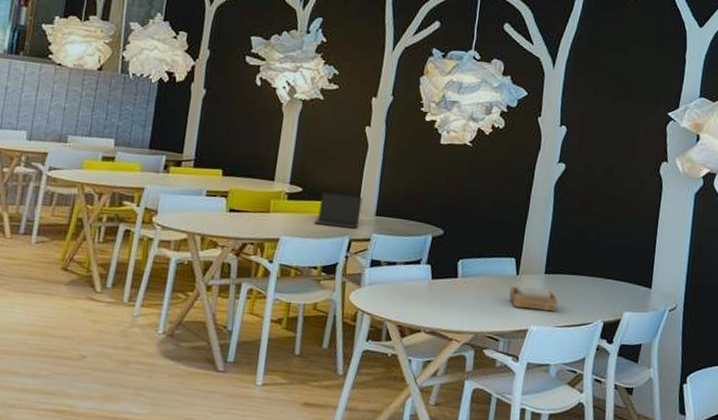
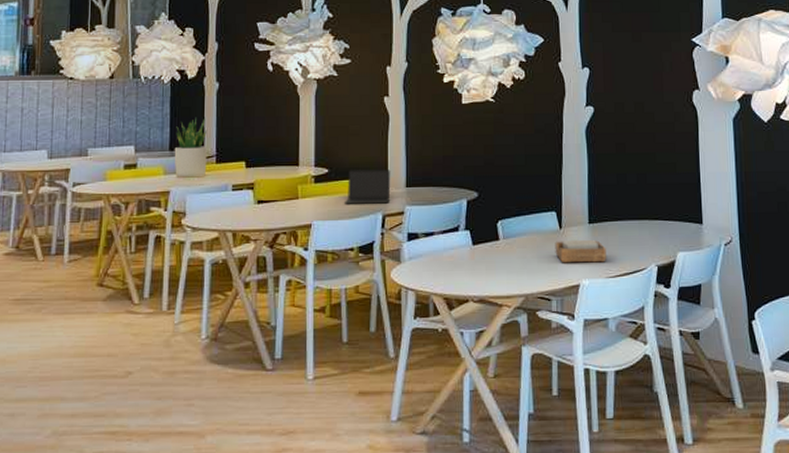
planter: none [152,120,189,179] -> present [174,117,207,179]

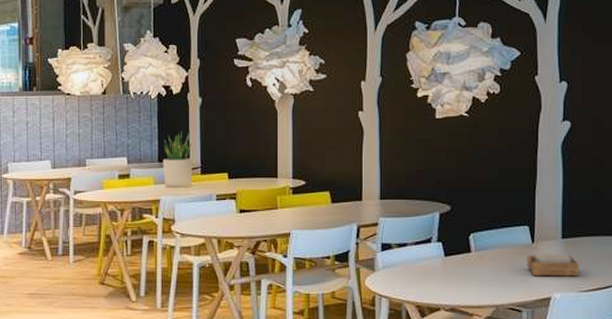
laptop: present [345,169,391,204] -> none [321,182,365,215]

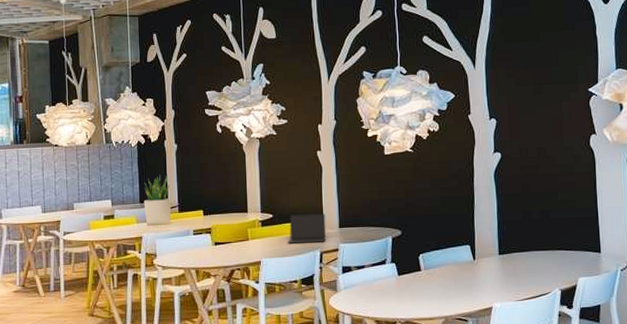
laptop: none [321,182,365,215] -> present [288,213,326,244]
napkin holder: present [527,253,579,277] -> none [469,268,515,289]

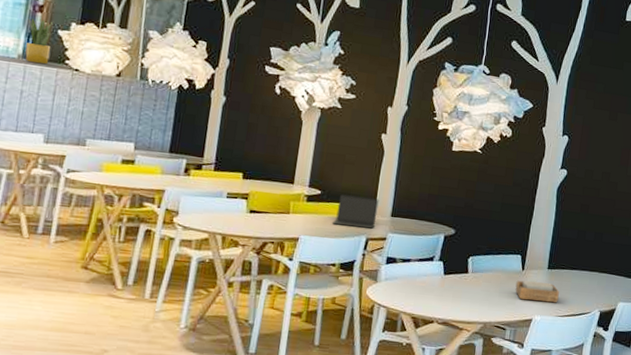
planter: none [13,108,34,147] -> present [25,18,52,65]
planter: present [143,174,172,227] -> none [172,125,209,182]
napkin holder: none [469,268,515,289] -> present [515,280,559,303]

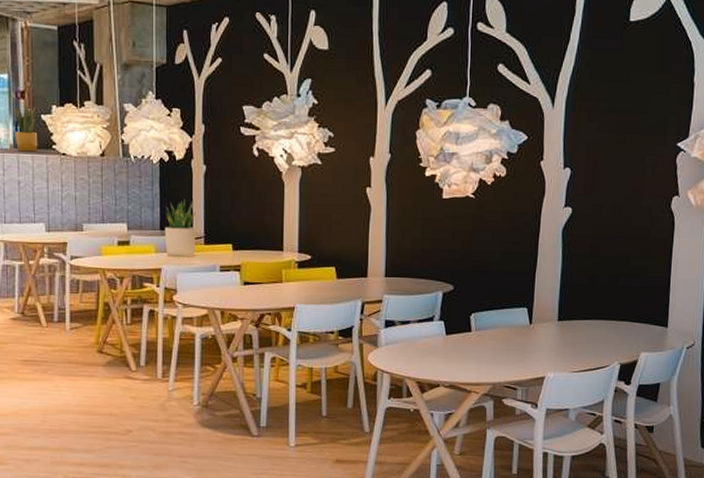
planter: none [172,125,209,182] -> present [164,198,196,258]
laptop: present [333,194,379,229] -> none [326,257,371,291]
napkin holder: present [515,280,559,303] -> none [524,335,573,358]

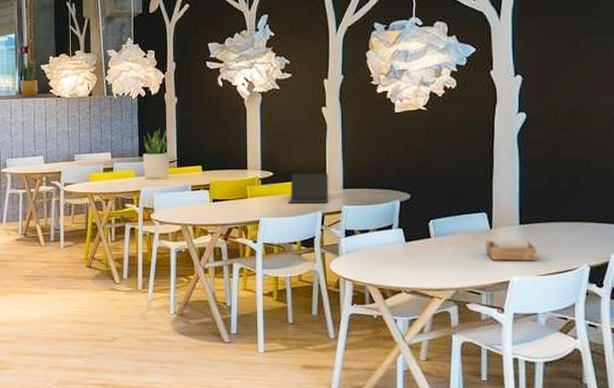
laptop: none [326,257,371,291] -> present [288,173,329,203]
napkin holder: none [524,335,573,358] -> present [485,239,537,261]

